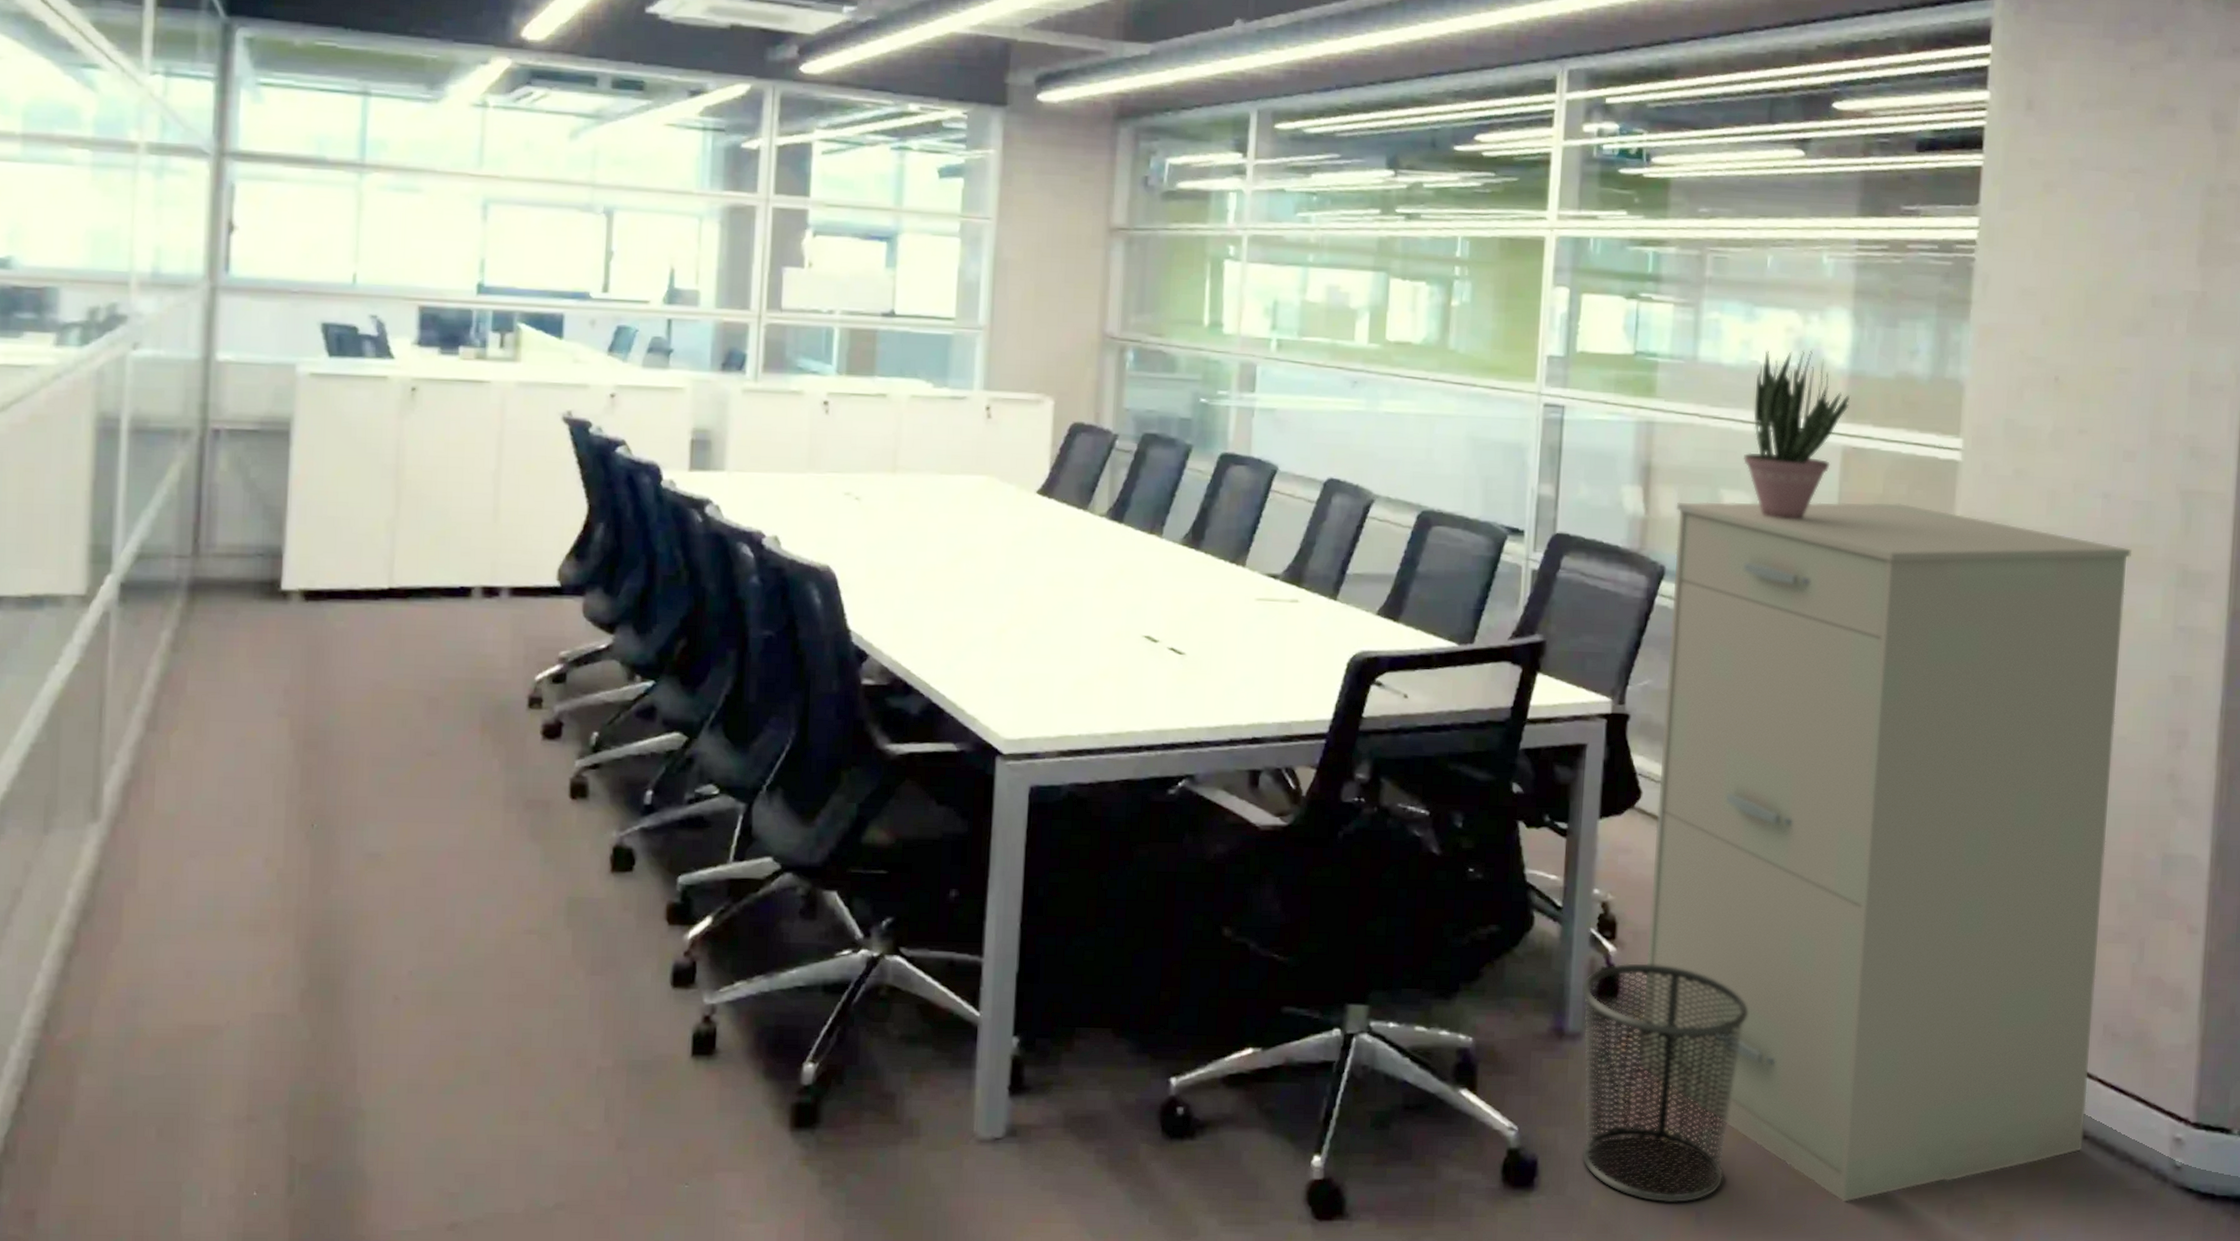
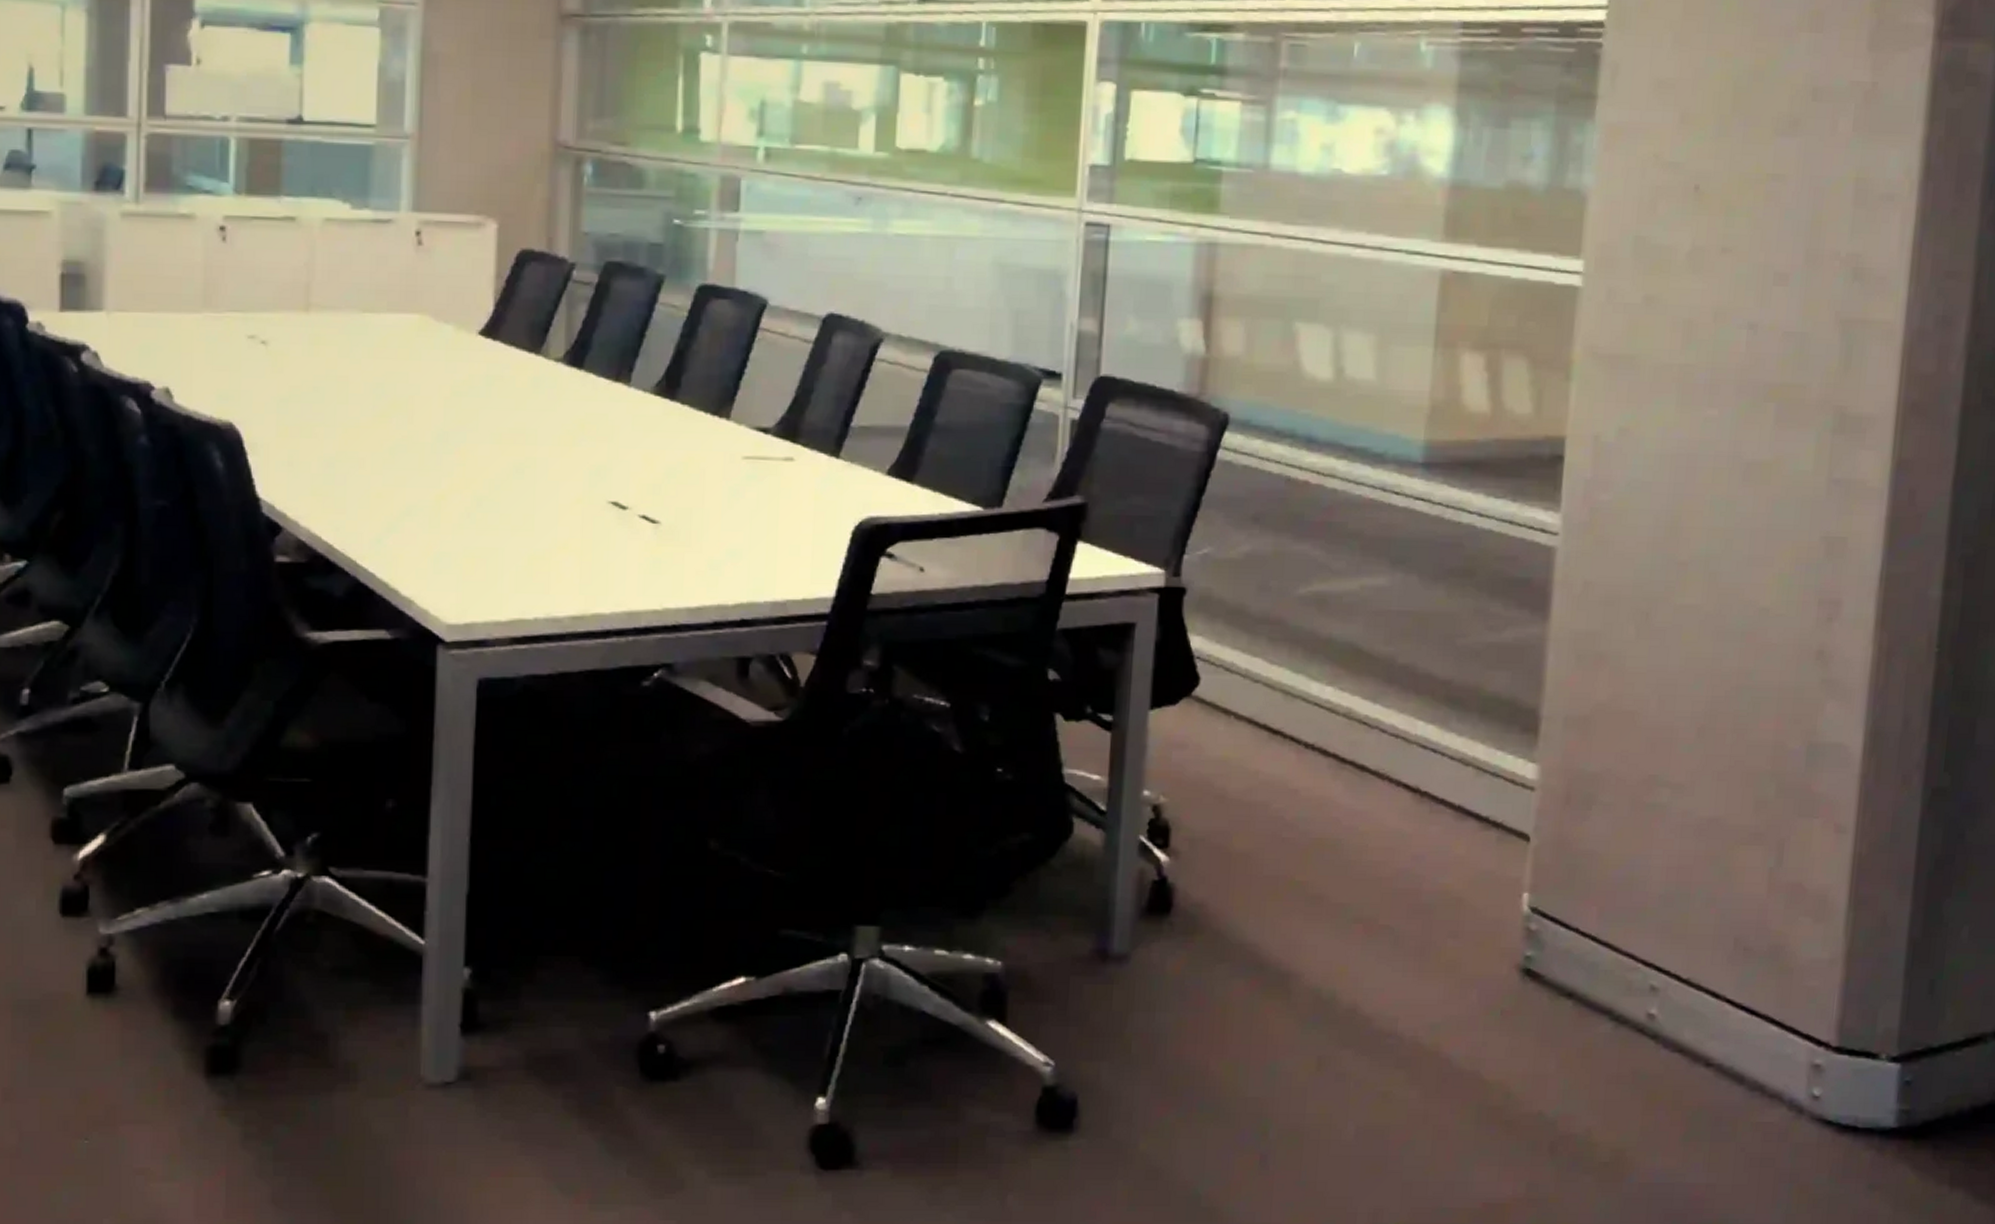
waste bin: present [1581,962,1749,1204] -> none [1128,873,1323,1145]
filing cabinet: present [1640,502,2132,1202] -> none [1197,336,1781,1141]
potted plant: present [1743,349,1850,520] -> none [1322,154,1451,358]

